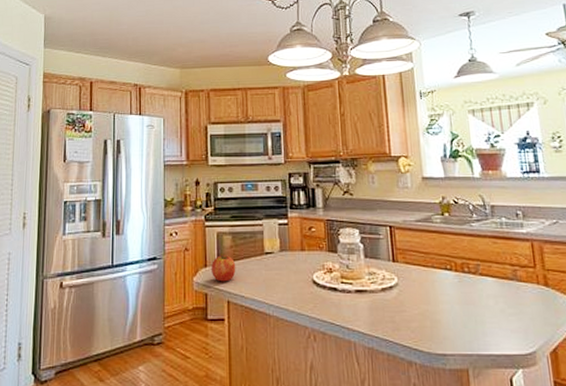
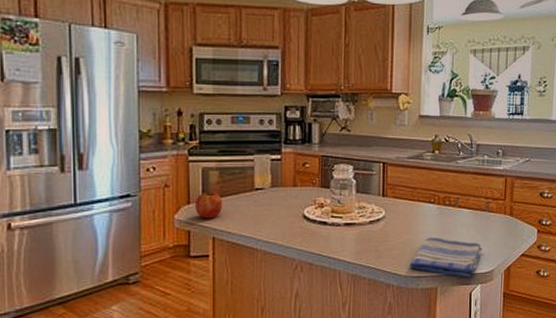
dish towel: none [431,308,517,360] -> present [409,237,482,278]

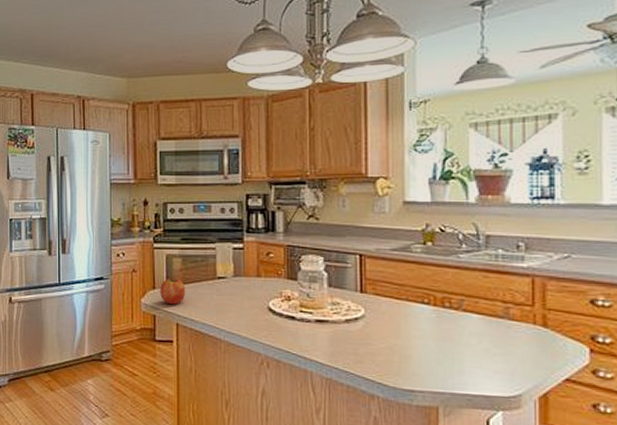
dish towel: present [409,237,482,278] -> none [398,344,502,401]

